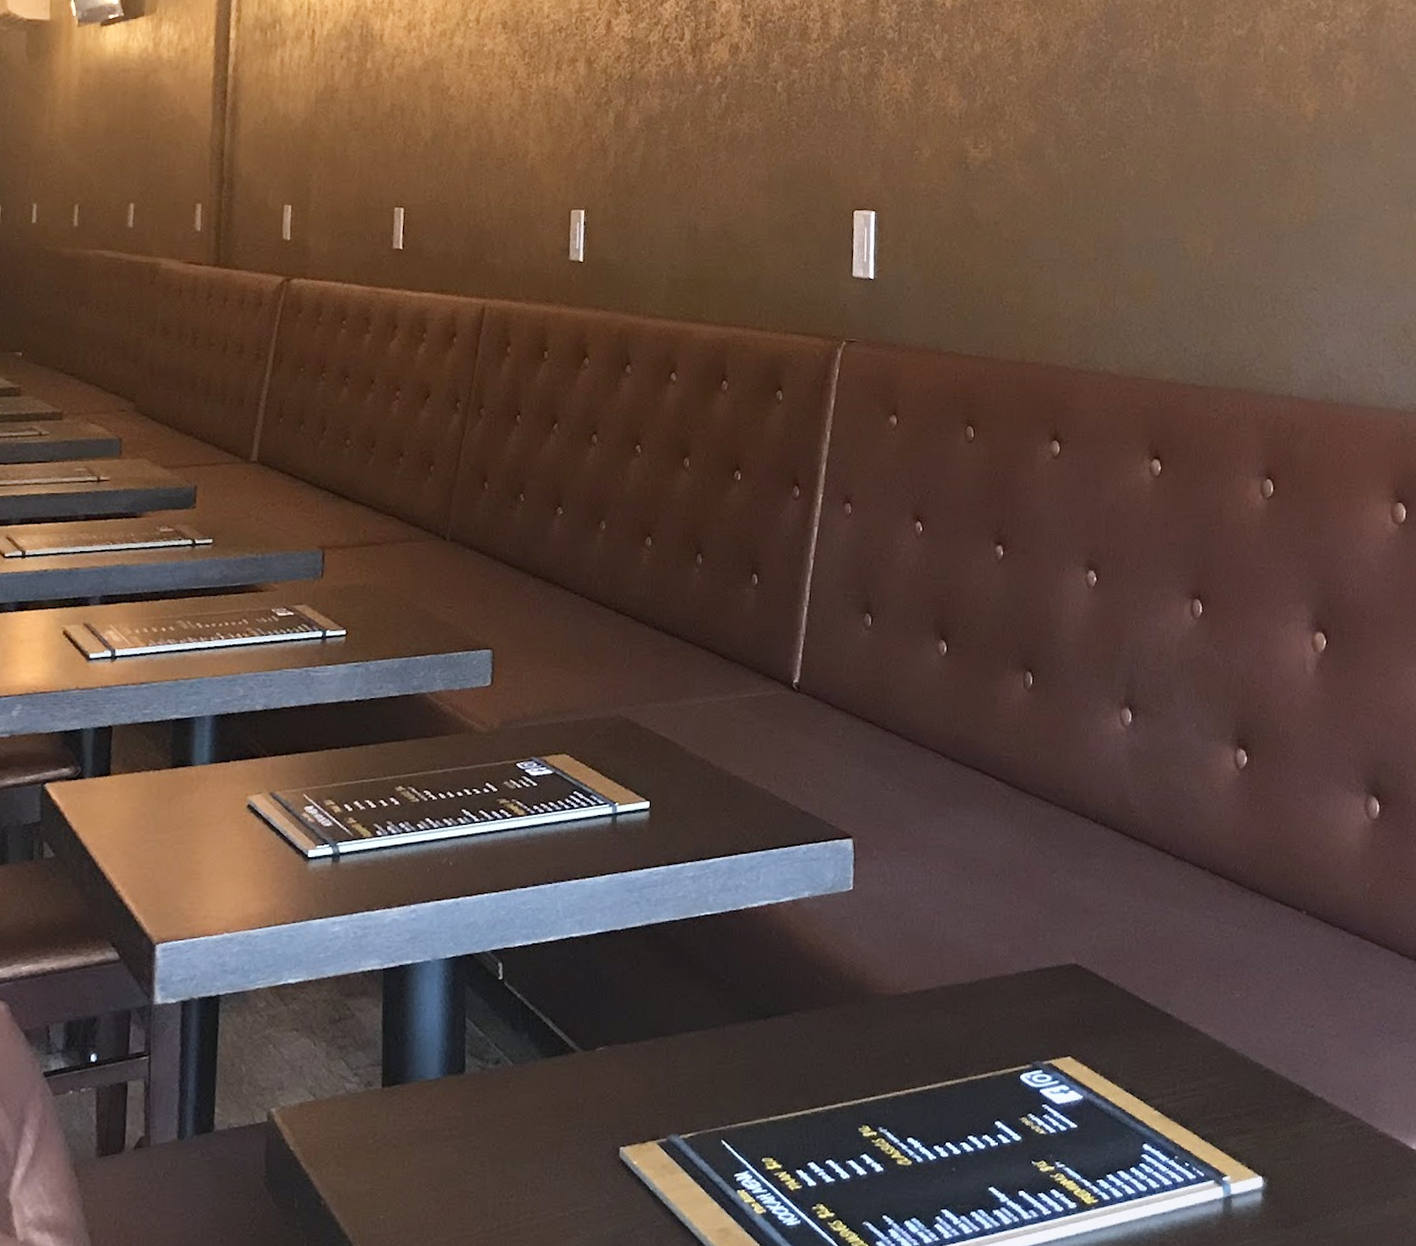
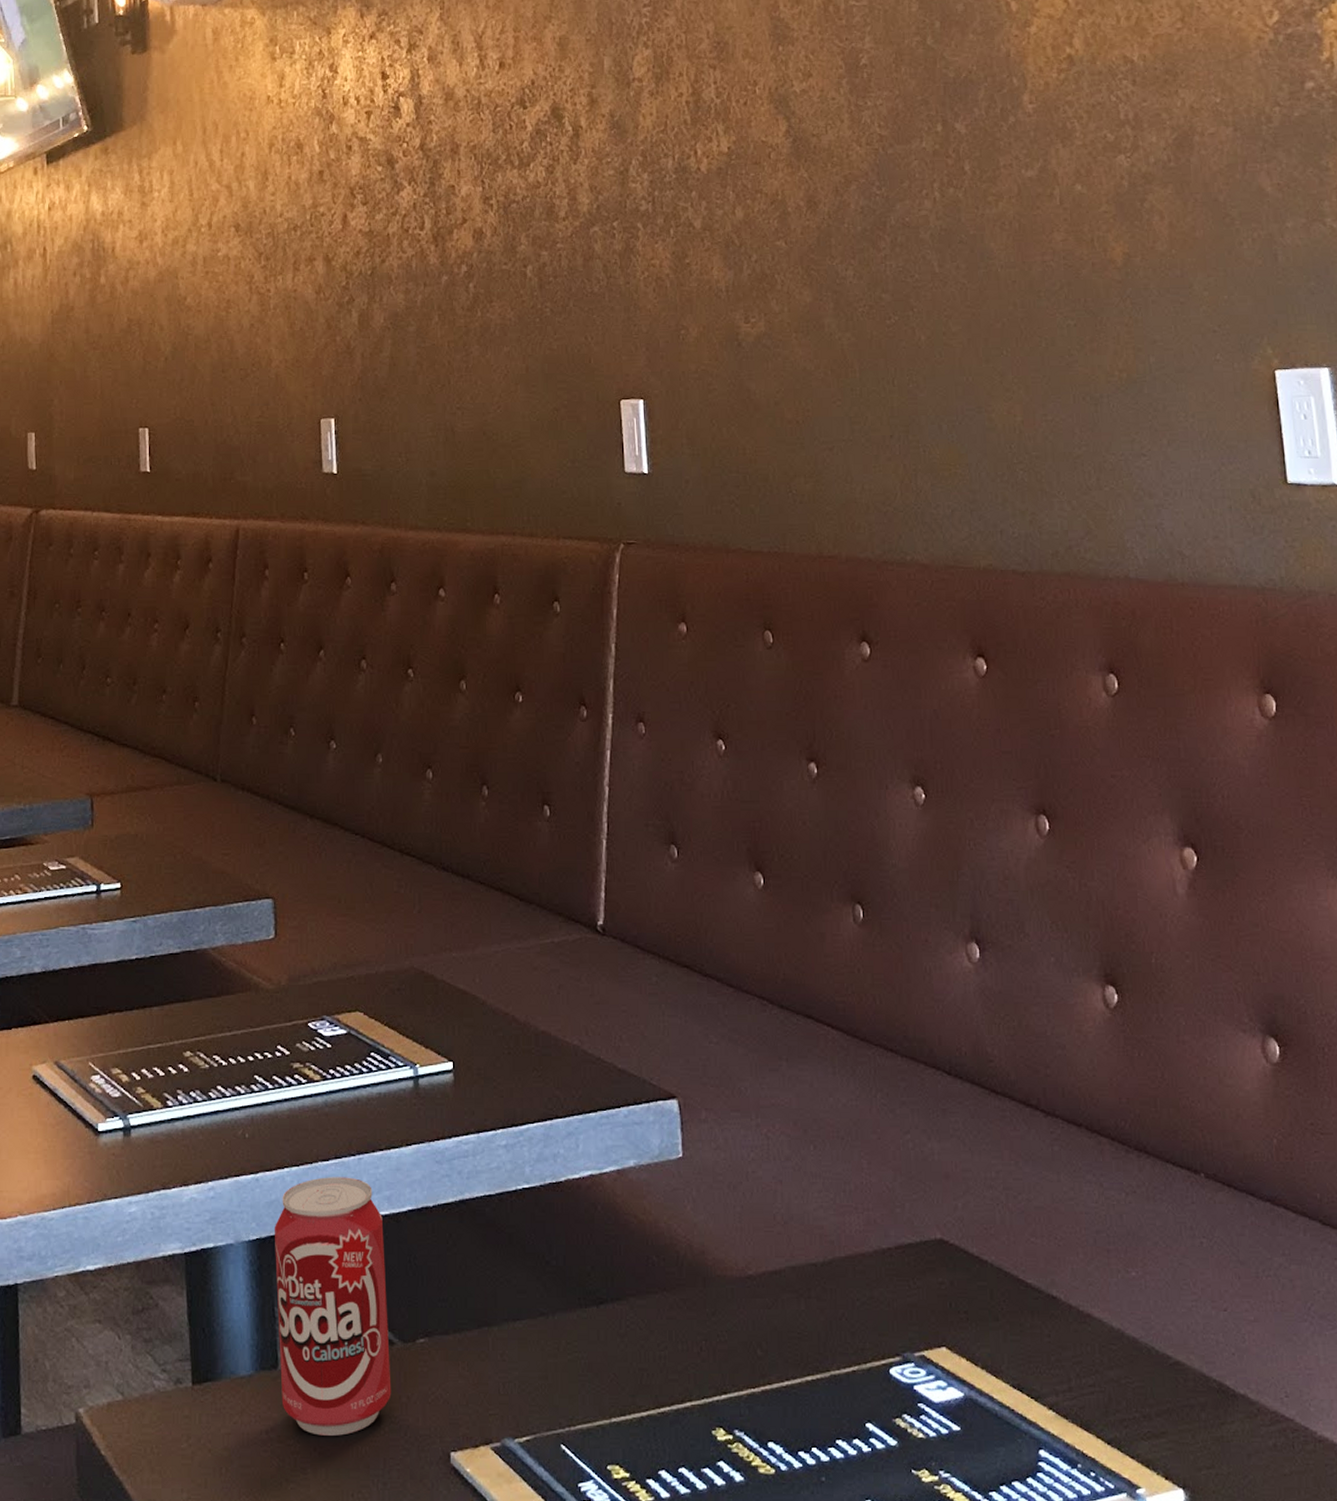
beverage can: none [465,902,574,1133] -> present [274,1177,392,1436]

